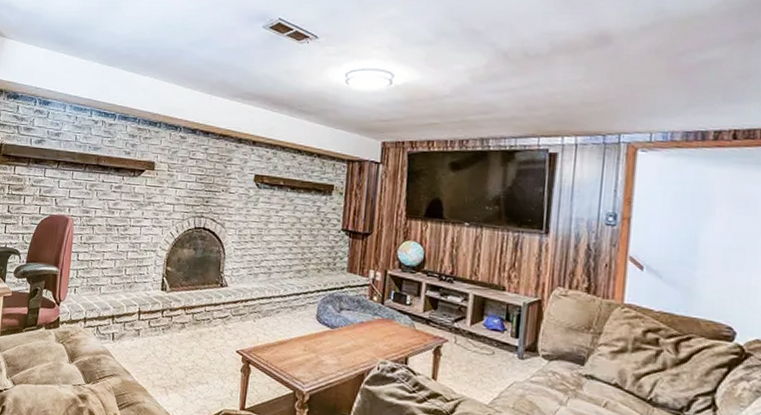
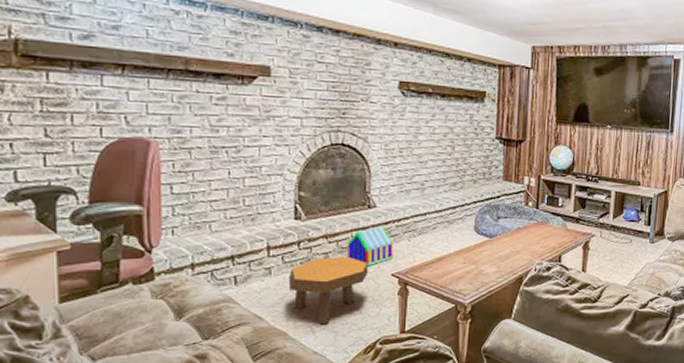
footstool: none [151,327,217,389] -> present [288,256,369,325]
toy house: none [200,304,240,341] -> present [348,226,393,267]

